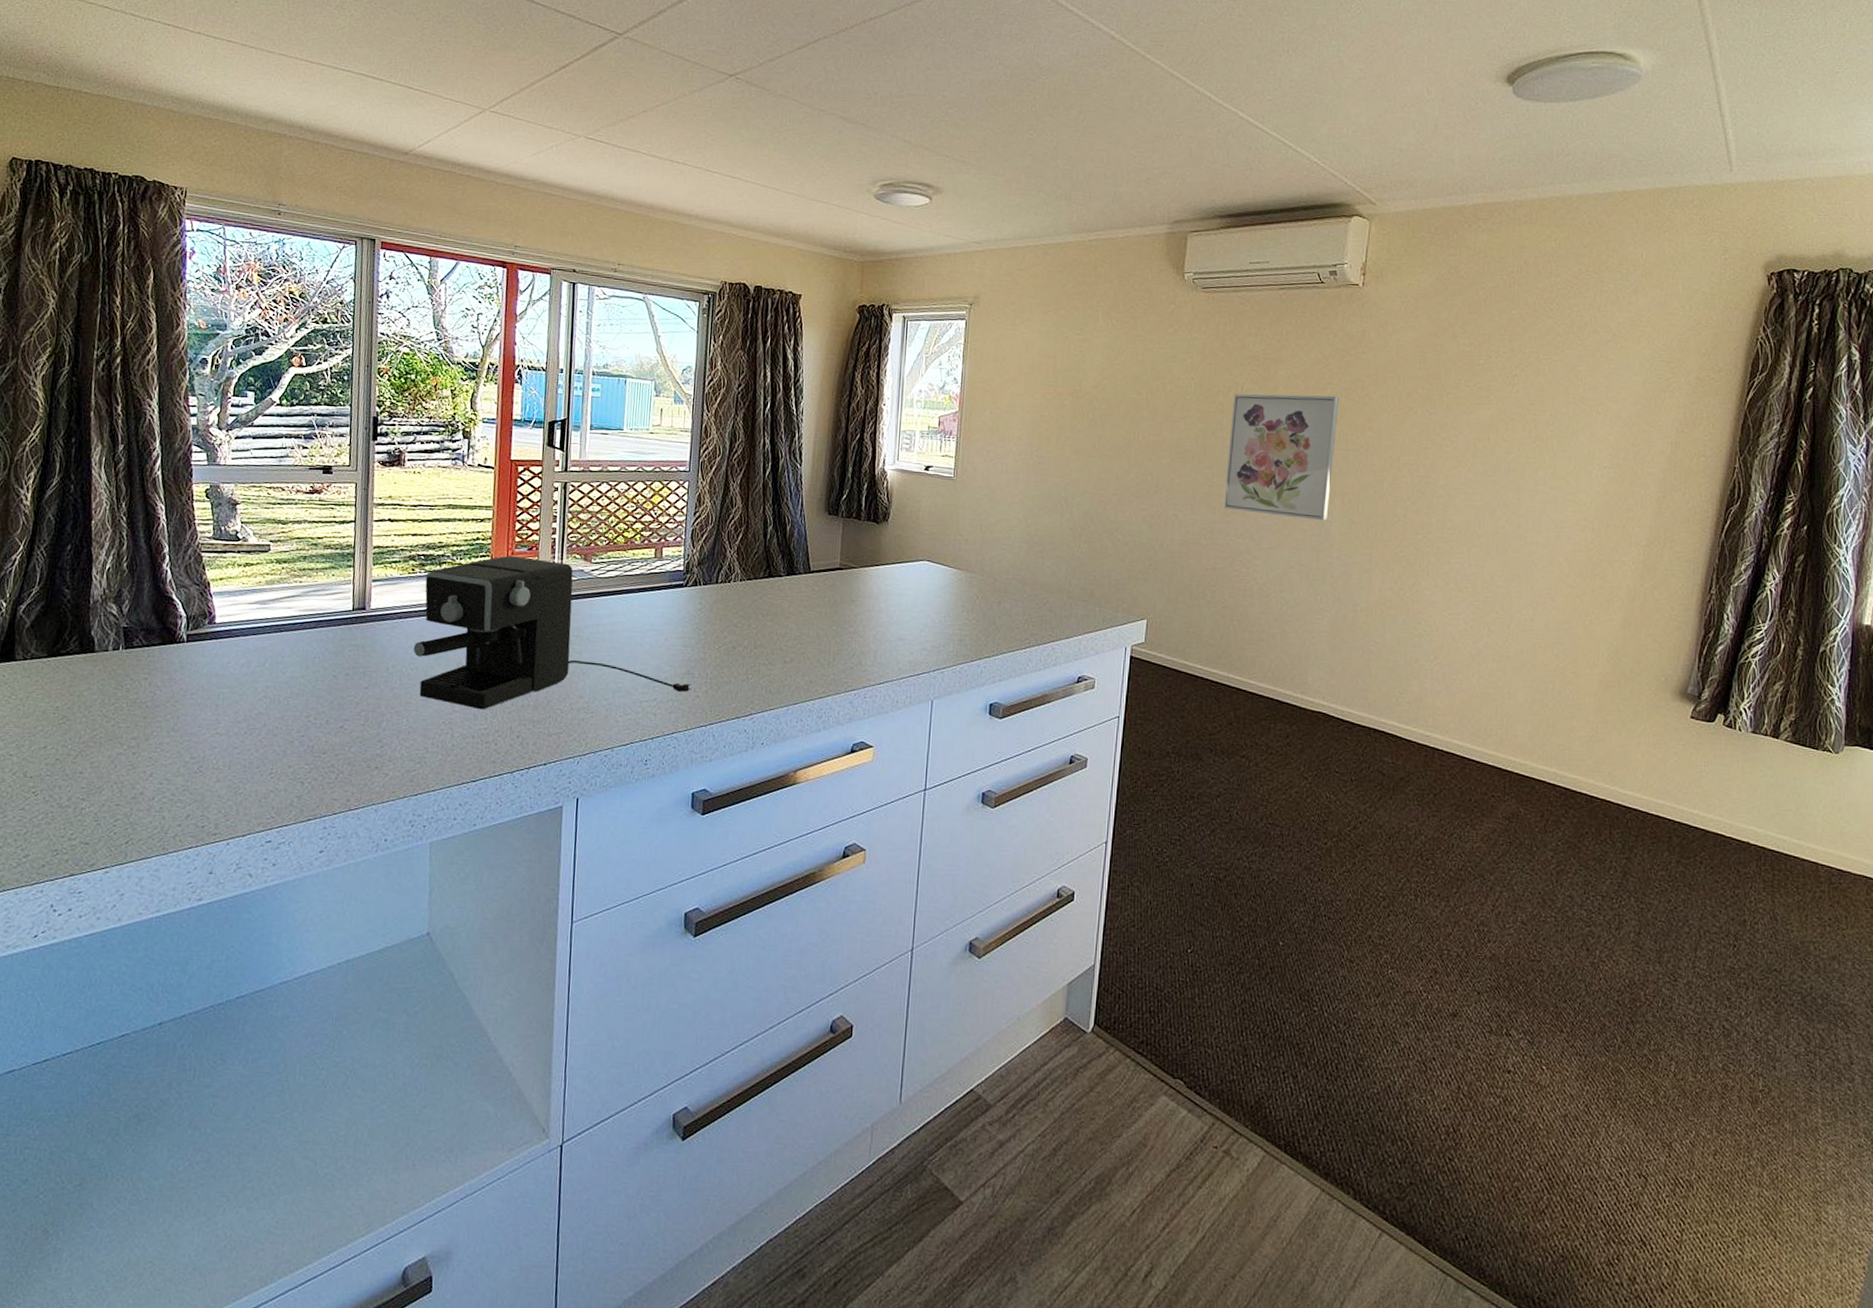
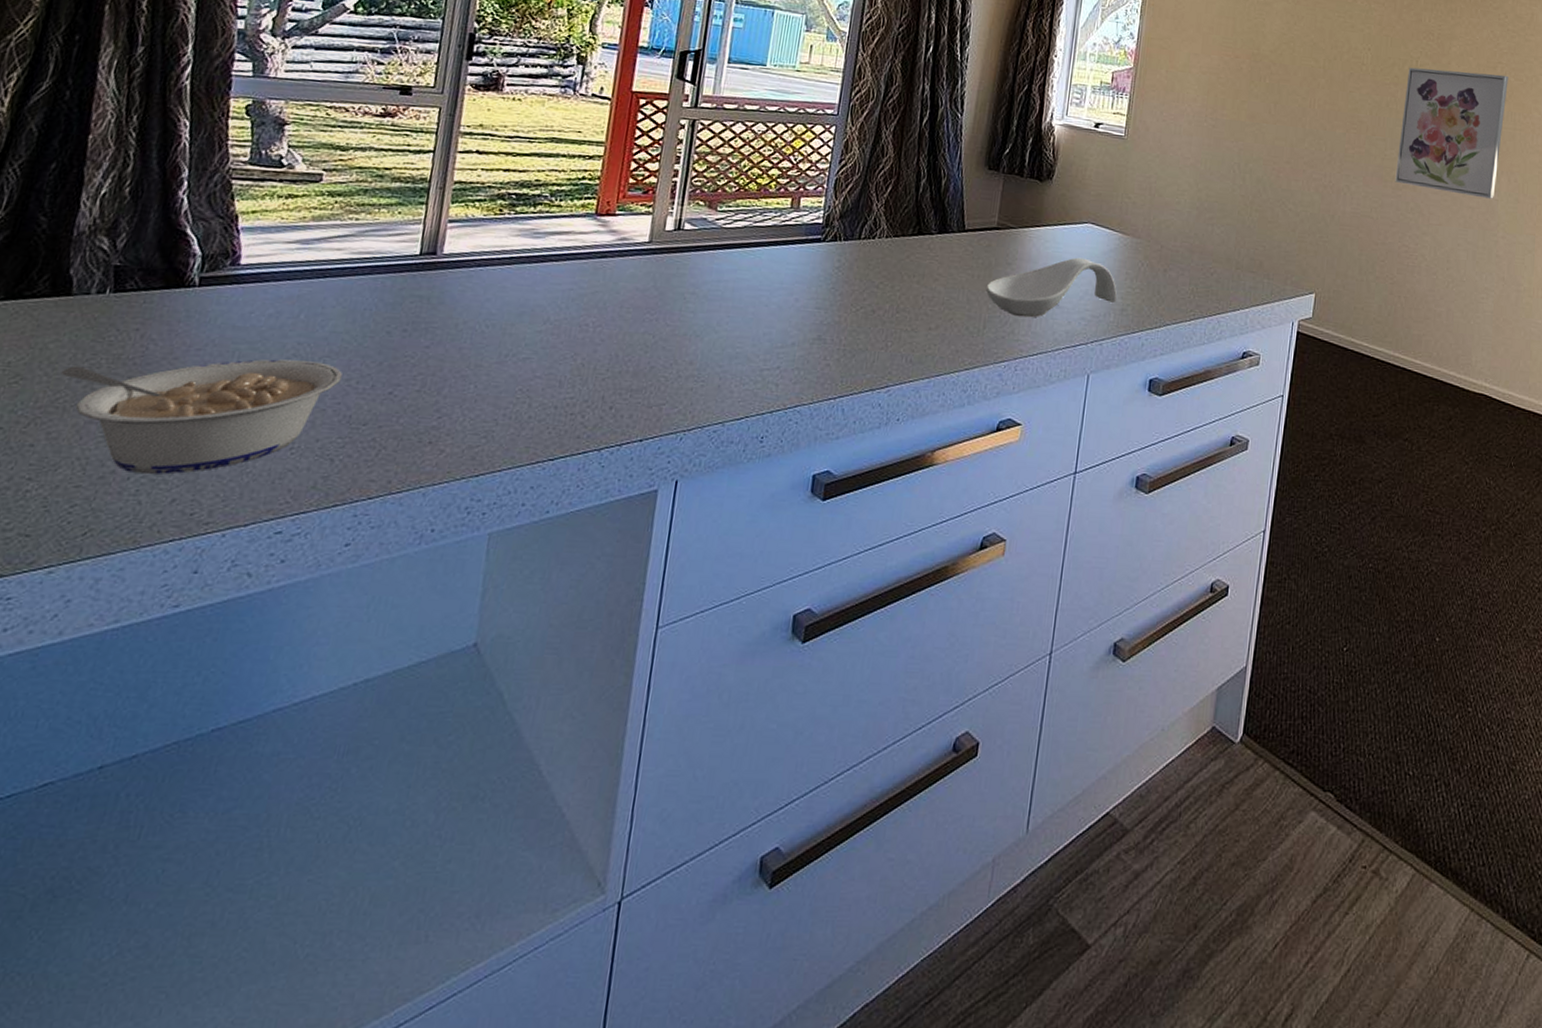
legume: none [95,700,303,795] -> present [60,359,342,474]
coffee maker: present [413,556,692,710] -> none [491,199,822,376]
spoon rest: none [833,593,955,650] -> present [985,257,1118,318]

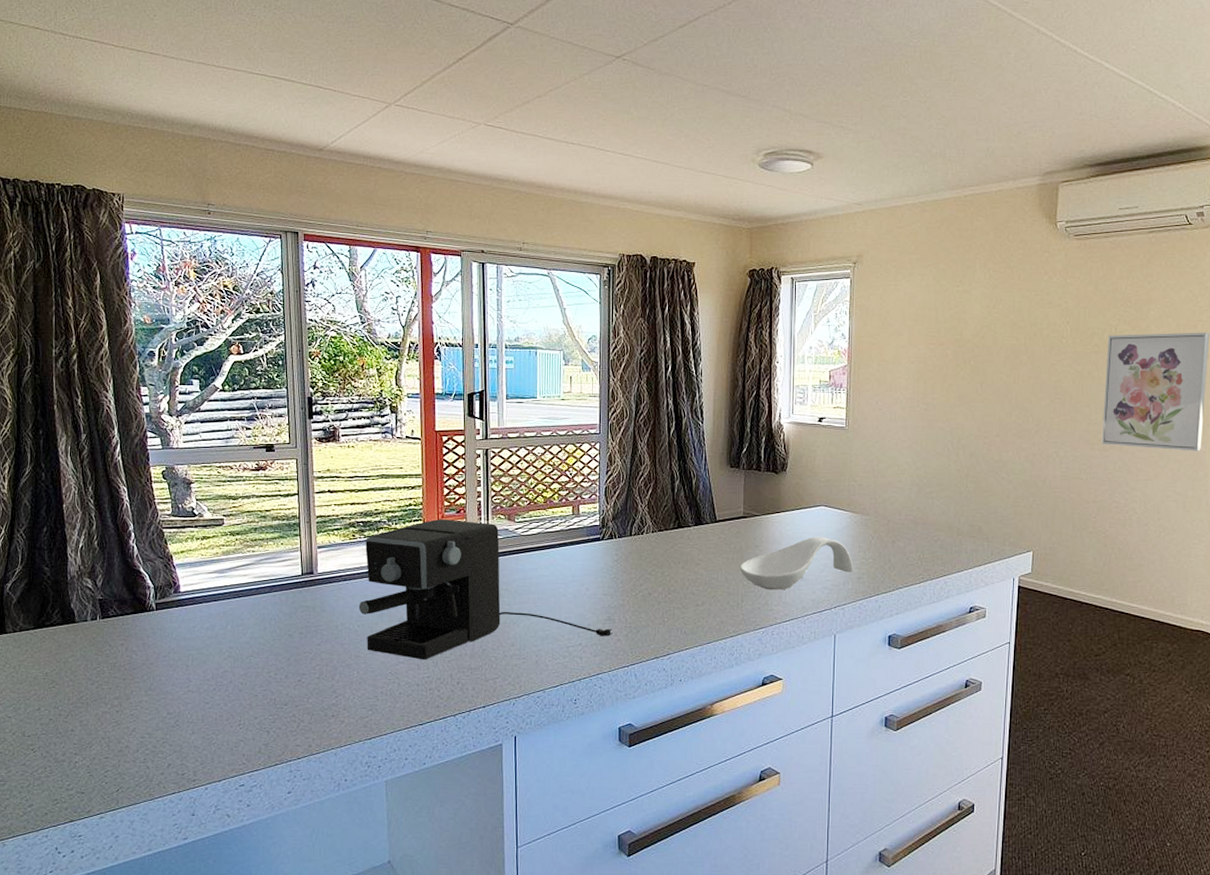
legume: present [60,359,342,474] -> none [80,660,264,747]
coffee maker: none [491,199,822,376] -> present [358,519,613,660]

